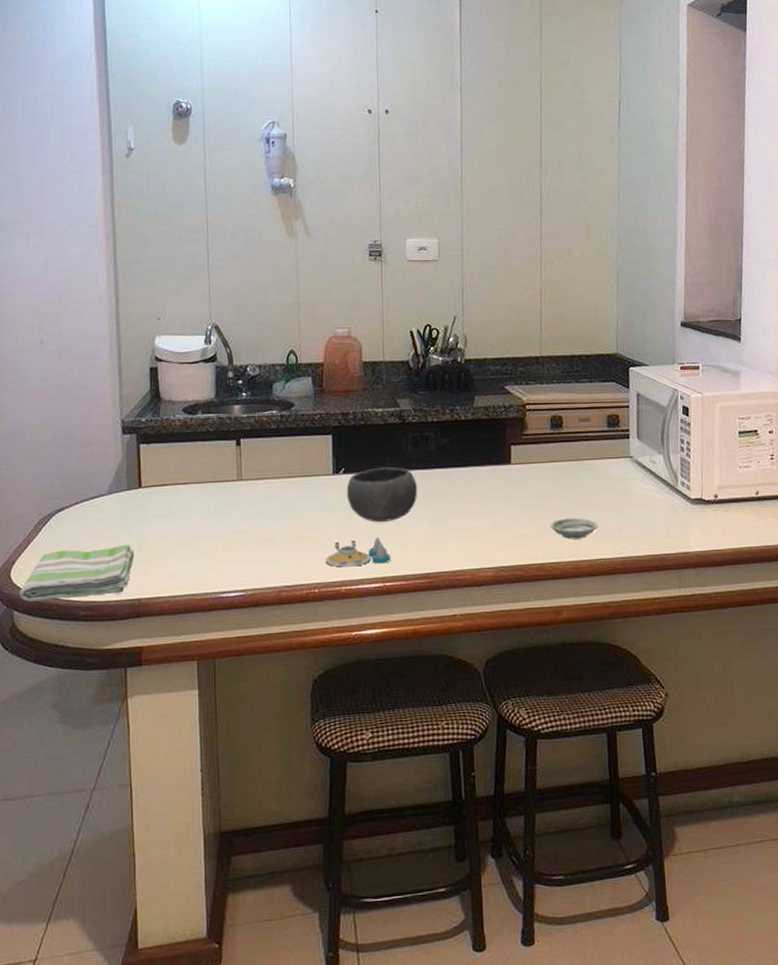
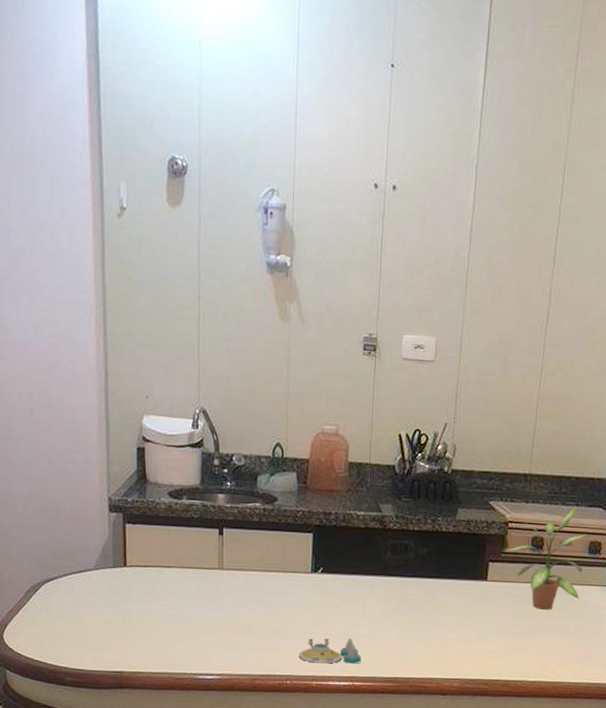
dish towel: present [19,544,135,602] -> none [11,618,119,665]
bowl: present [346,466,418,522] -> none [323,570,393,624]
potted plant: none [526,382,604,488] -> present [506,506,586,611]
saucer: present [550,517,598,540] -> none [519,639,566,661]

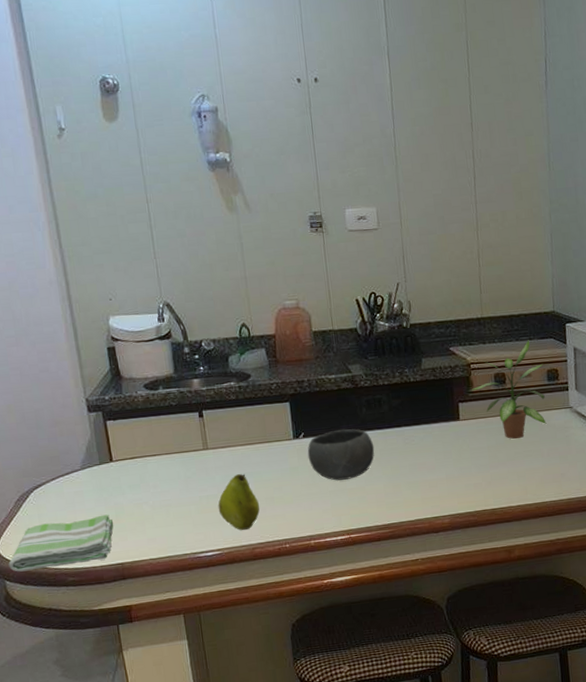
dish towel: none [11,618,119,665] -> present [8,514,114,572]
fruit: none [224,600,267,659] -> present [218,474,260,530]
salt and pepper shaker set: present [298,638,362,664] -> none [293,494,355,524]
bowl: none [323,570,393,624] -> present [307,428,375,481]

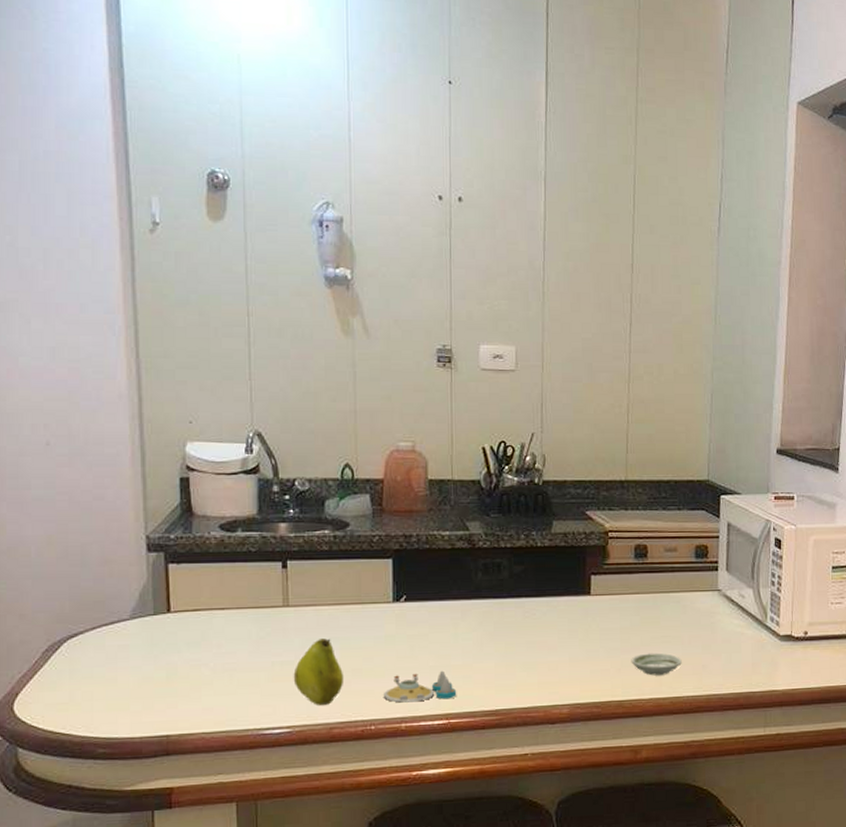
dish towel: present [8,514,114,572] -> none [24,675,163,738]
salt and pepper shaker set: none [293,494,355,524] -> present [383,670,457,703]
bowl: present [307,428,375,481] -> none [408,594,488,655]
potted plant: present [472,340,547,439] -> none [608,510,691,622]
saucer: none [499,465,543,486] -> present [631,653,682,676]

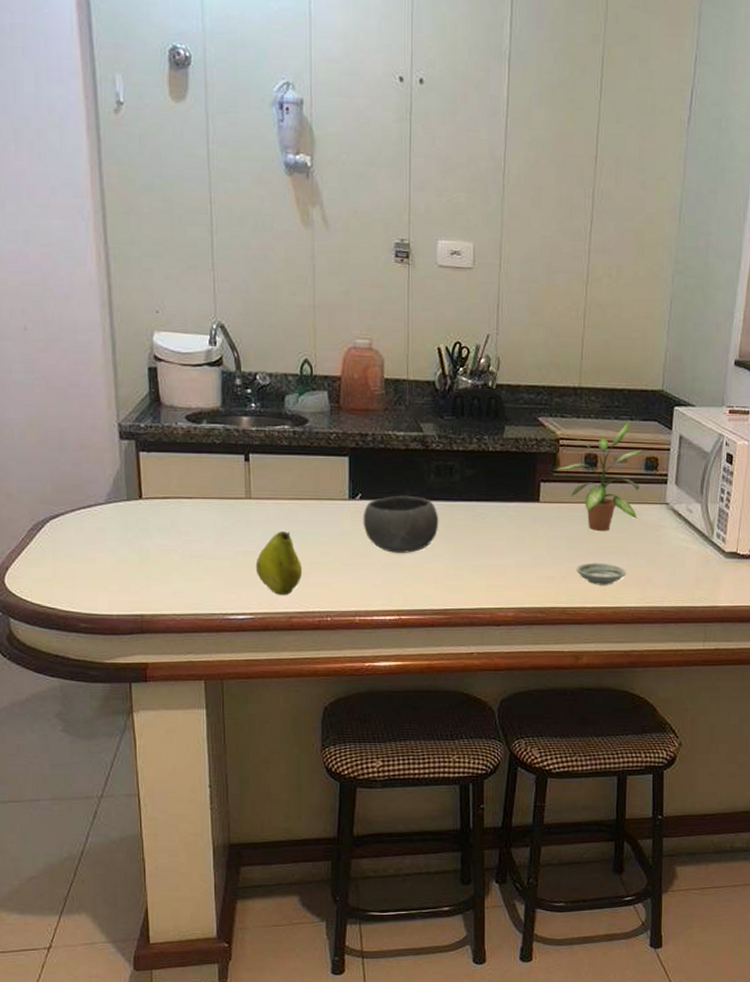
salt and pepper shaker set: present [383,670,457,703] -> none [338,568,408,597]
bowl: none [408,594,488,655] -> present [363,495,439,553]
potted plant: none [608,510,691,622] -> present [558,420,642,532]

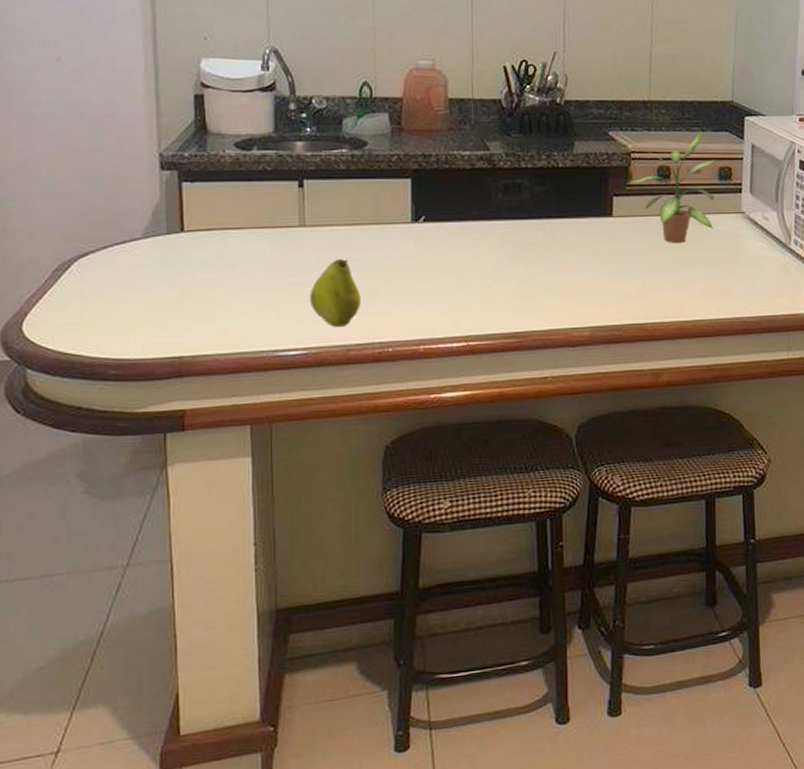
bowl: present [363,495,439,553] -> none [426,215,508,276]
saucer: present [576,562,626,585] -> none [653,275,705,299]

